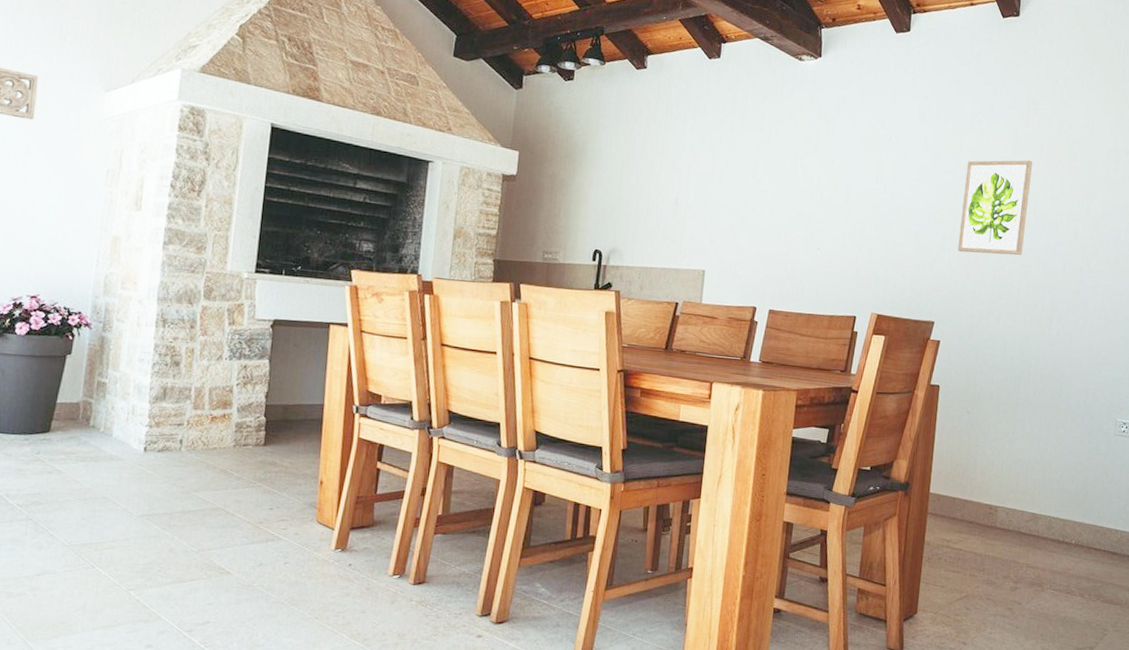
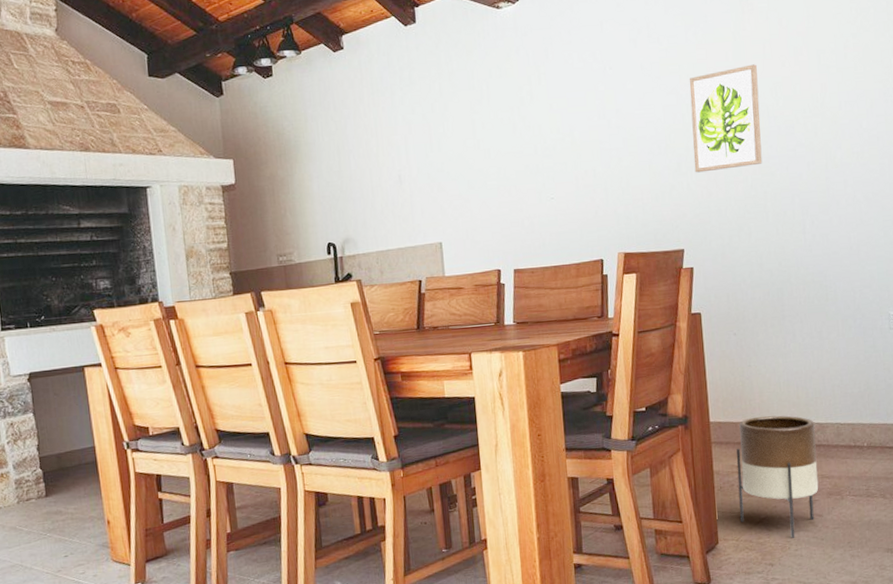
planter: none [941,495,1029,621] -> present [736,415,819,538]

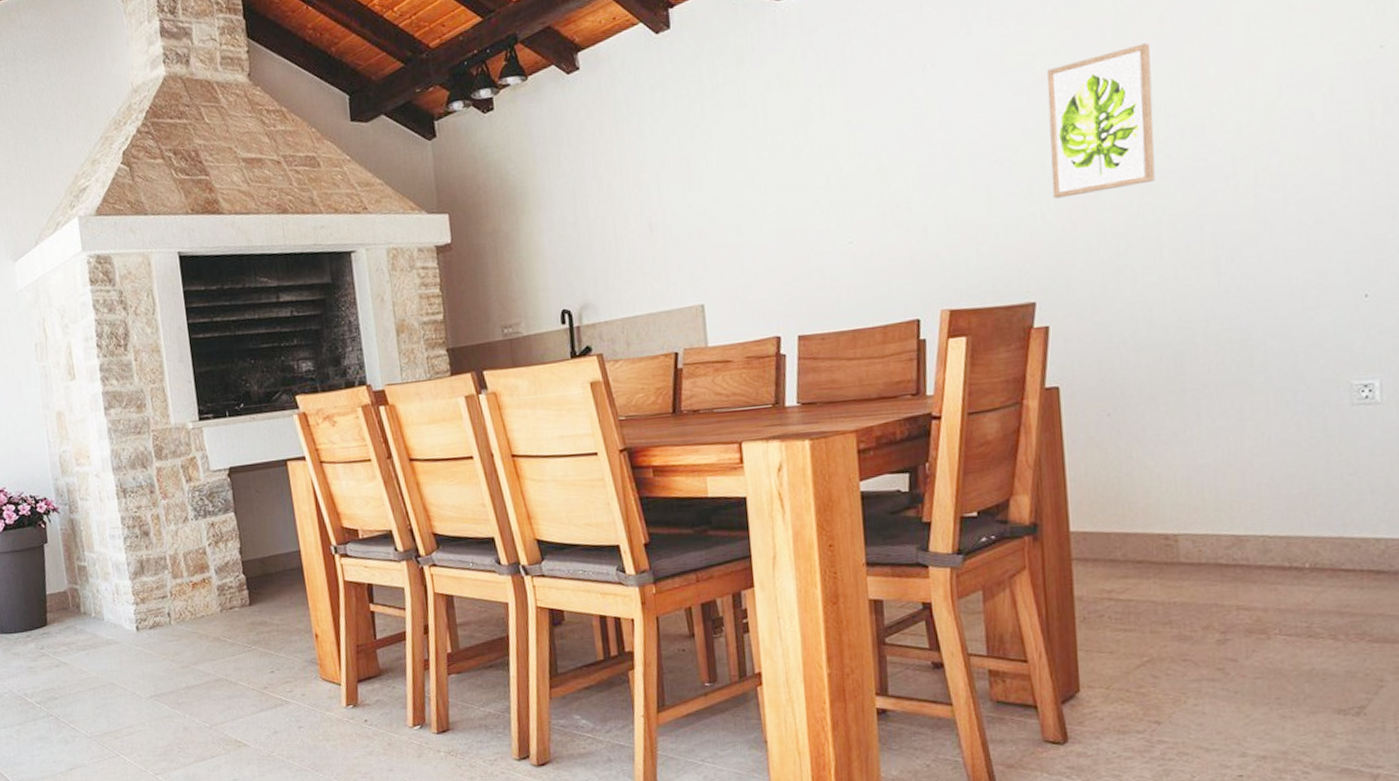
planter: present [736,415,819,538] -> none [1107,524,1233,689]

